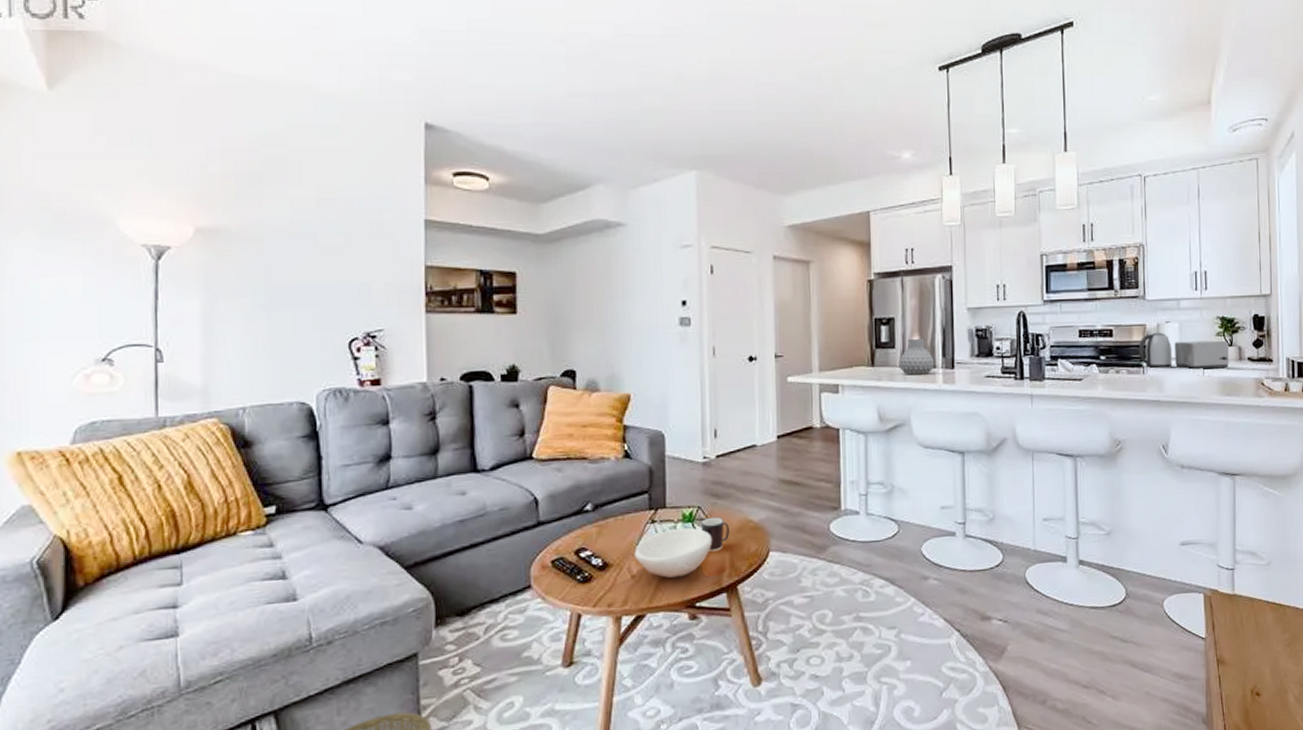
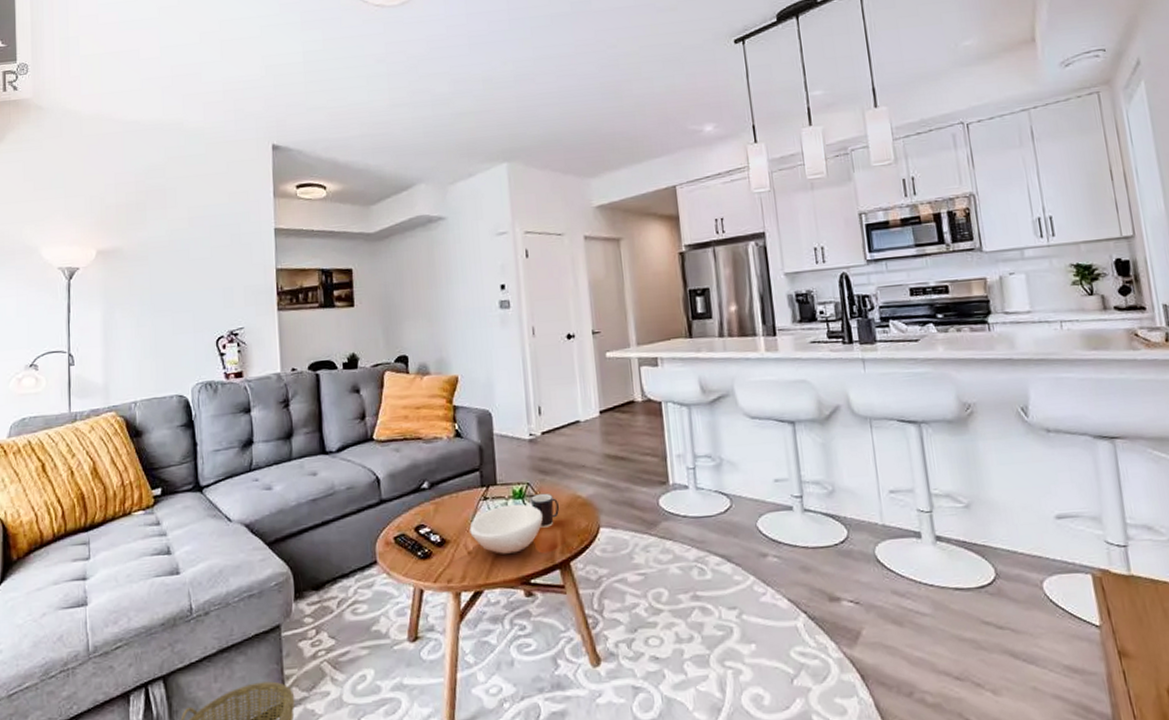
vase: present [899,339,935,375] -> none [717,307,755,345]
kettle: present [1139,332,1173,369] -> none [981,285,1024,325]
toaster: present [1175,340,1229,370] -> none [1022,290,1092,323]

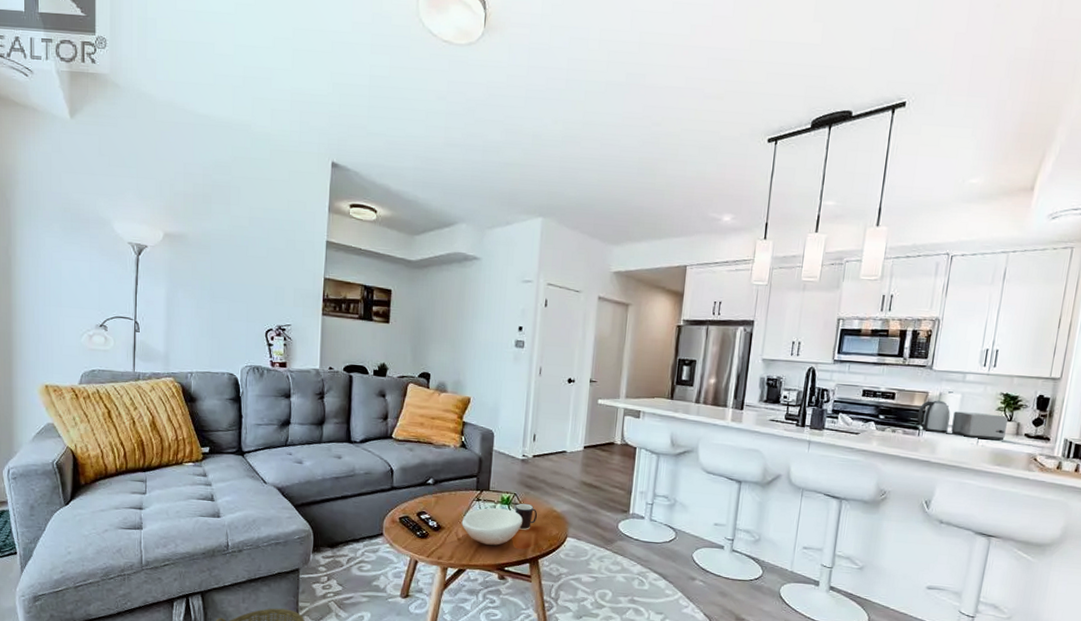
kettle: none [981,285,1024,325] -> present [917,400,951,434]
toaster: none [1022,290,1092,323] -> present [951,411,1008,441]

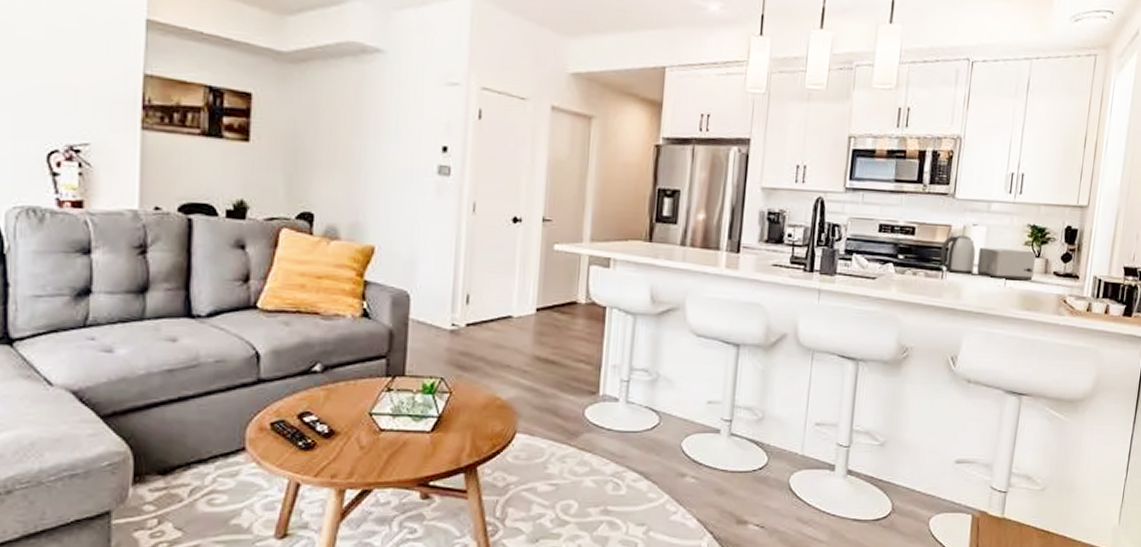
bowl: present [461,507,523,546] -> none [365,399,454,452]
mug: present [515,503,537,531] -> none [442,390,474,429]

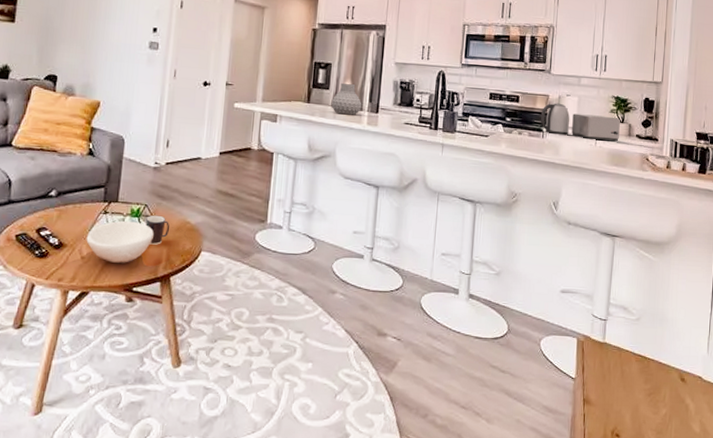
bowl: none [365,399,454,452] -> present [86,220,154,263]
mug: none [442,390,474,429] -> present [145,215,169,246]
vase: none [679,216,719,257] -> present [331,83,362,116]

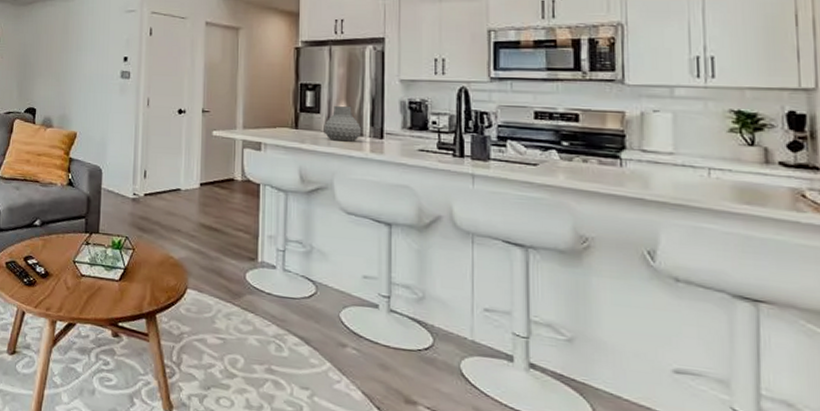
bowl: present [86,220,154,263] -> none [70,252,136,297]
mug: present [145,215,169,246] -> none [127,247,152,280]
kettle: present [541,103,570,136] -> none [616,121,664,164]
toaster: present [571,113,620,142] -> none [666,134,749,172]

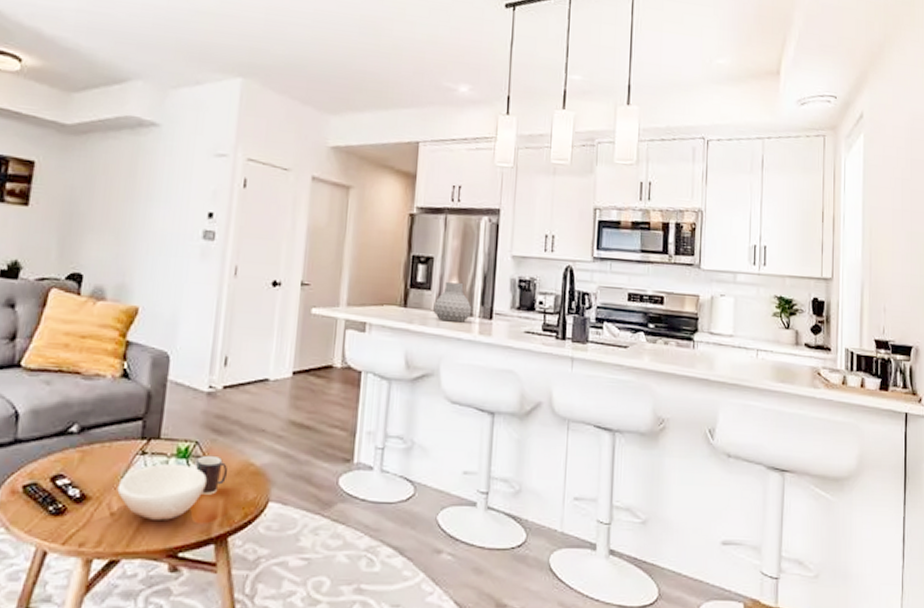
bowl: none [70,252,136,297] -> present [117,463,207,520]
mug: none [127,247,152,280] -> present [196,455,227,496]

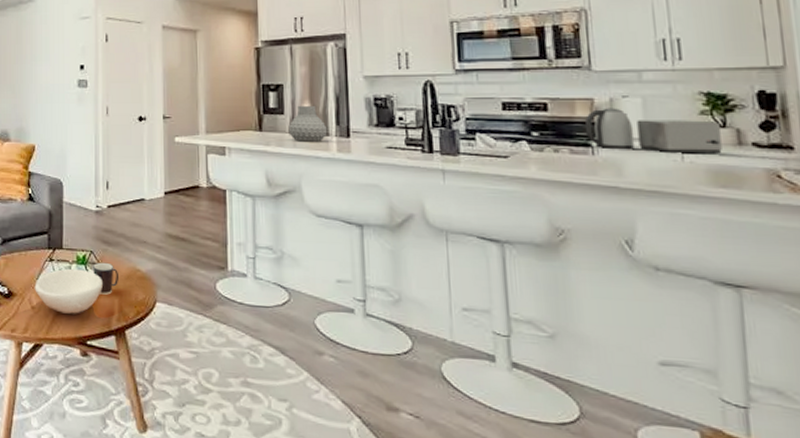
kettle: none [691,305,726,346] -> present [585,108,636,150]
toaster: none [728,318,785,353] -> present [637,120,722,154]

